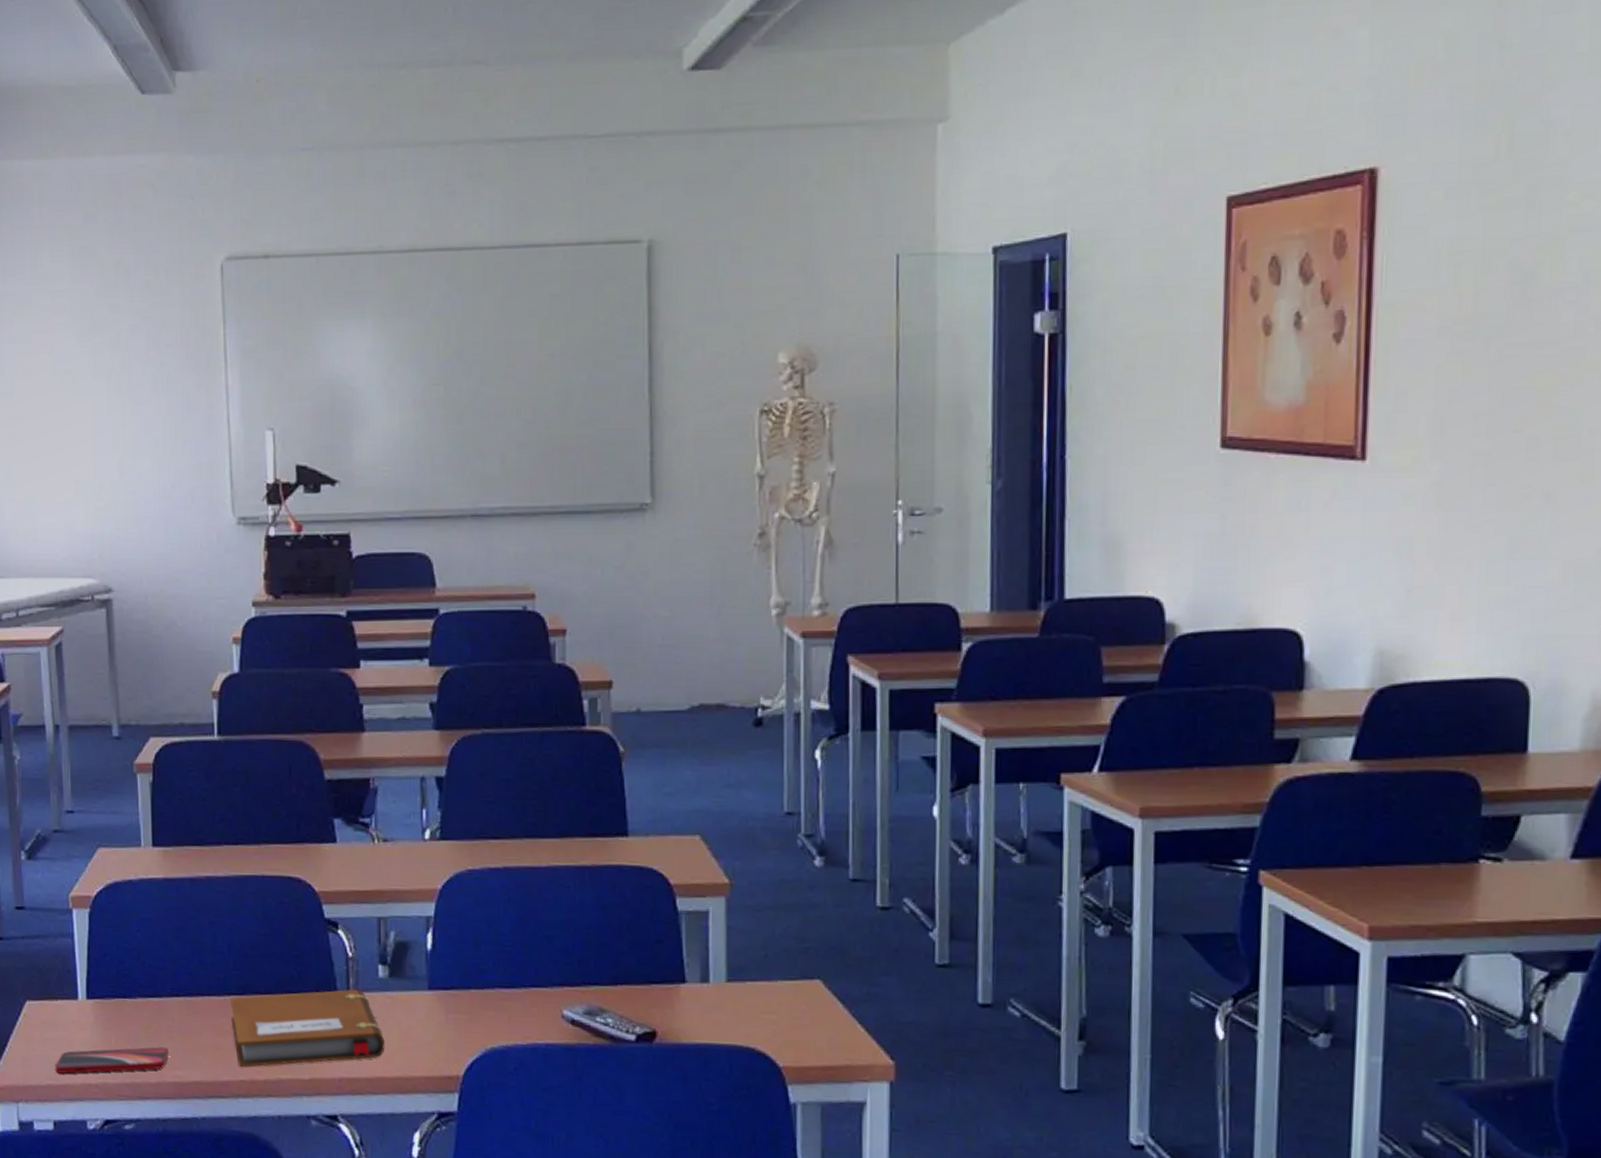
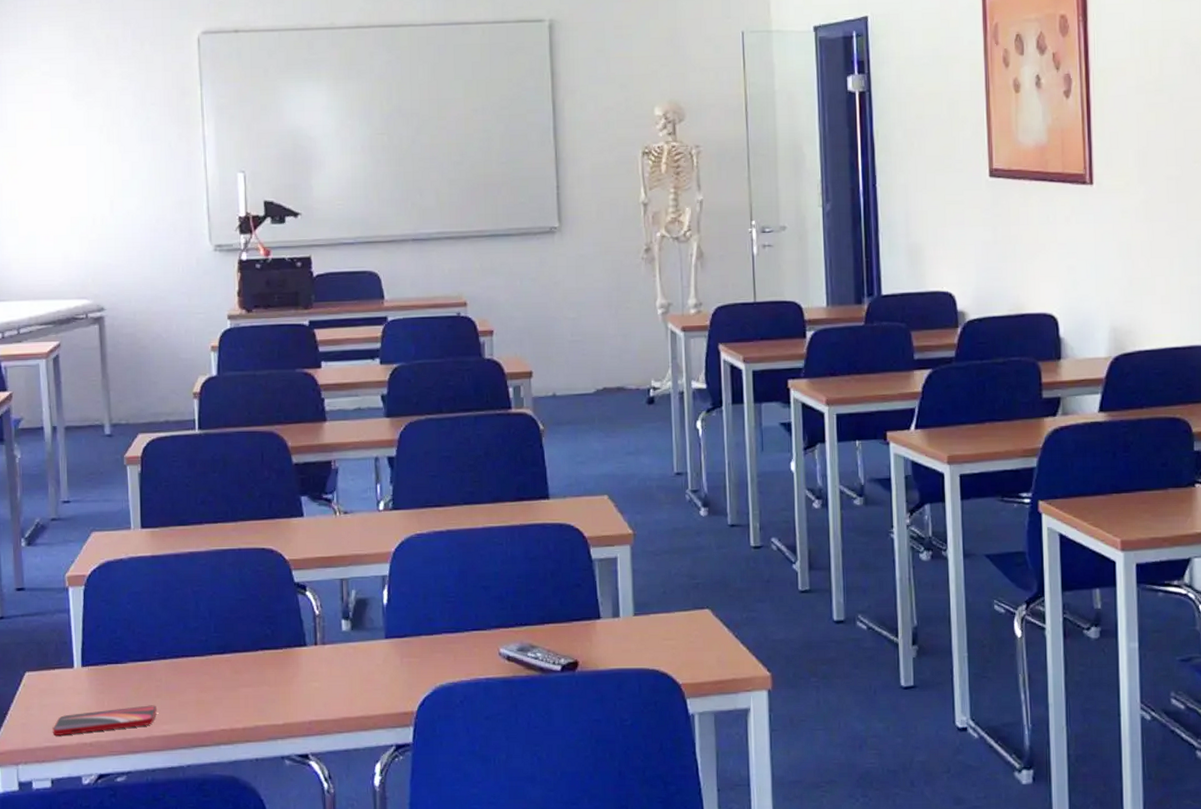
notebook: present [230,989,385,1067] -> none [211,642,349,717]

